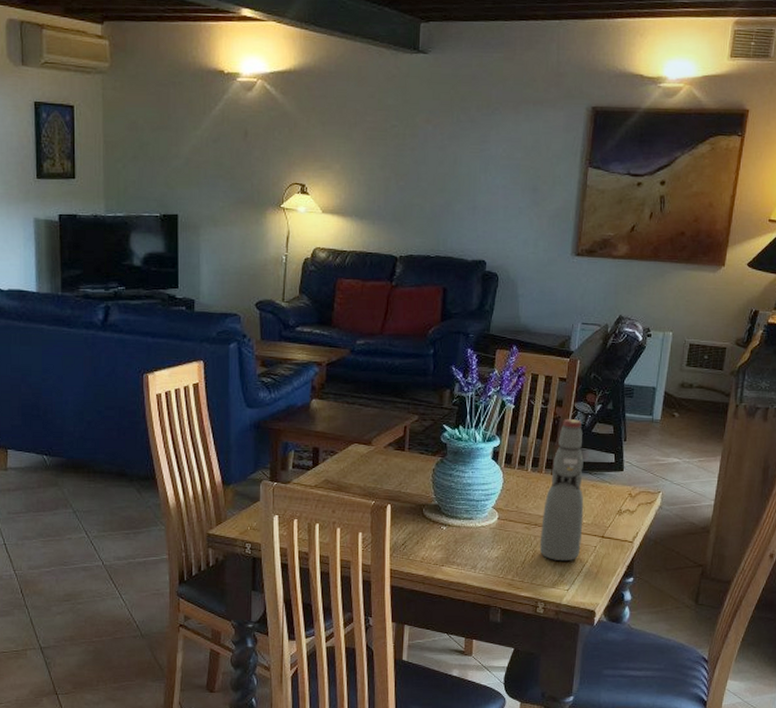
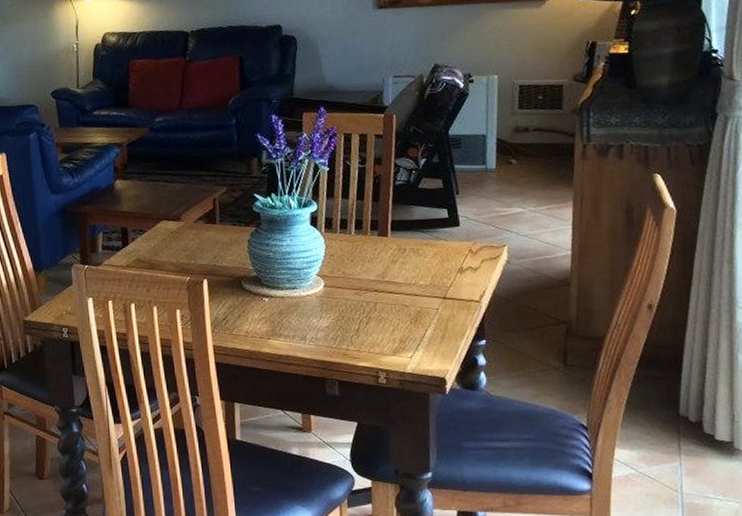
bottle: present [539,419,584,562] -> none [373,176,421,327]

